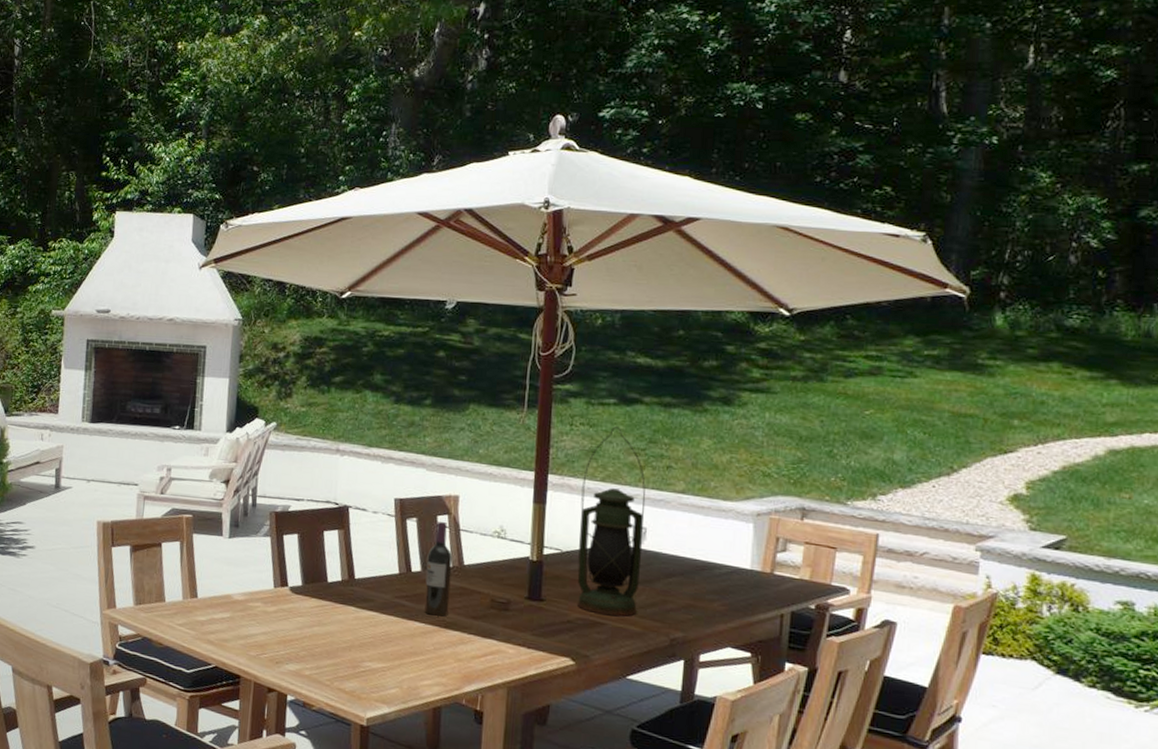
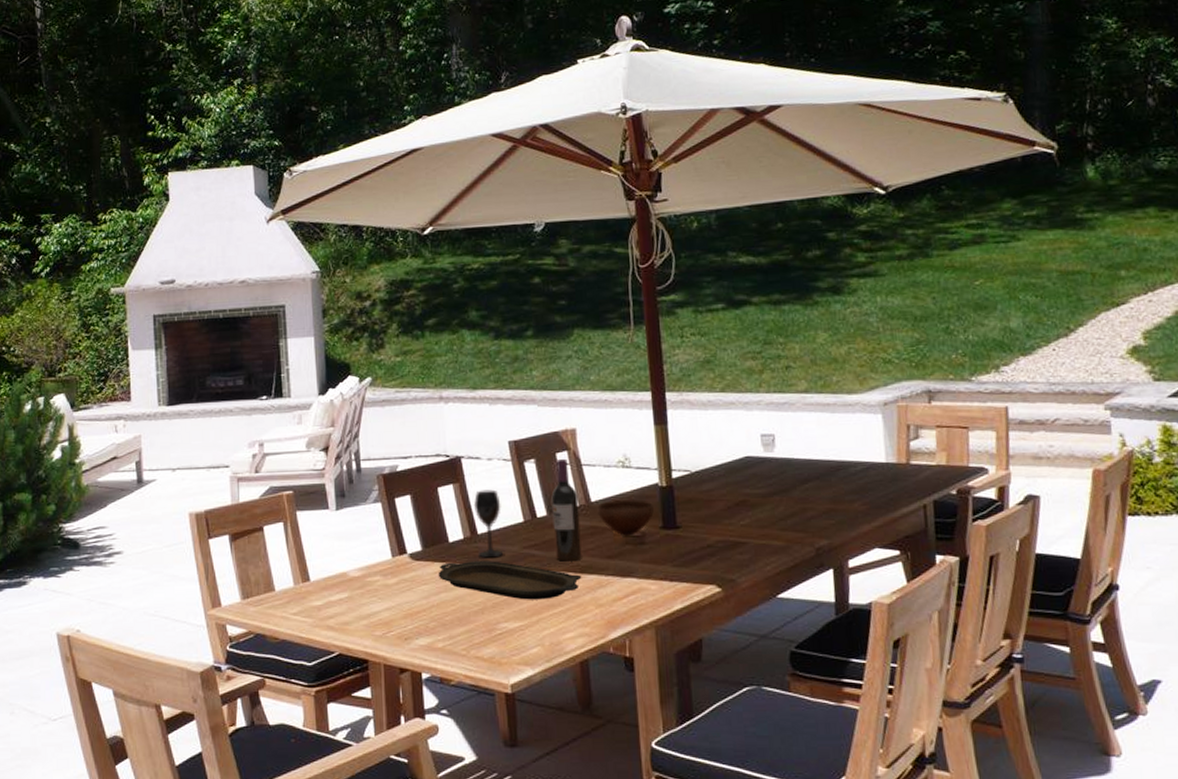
serving tray: none [313,600,446,647] -> present [438,561,582,600]
wine glass: none [353,539,380,602] -> present [473,489,502,558]
bowl: none [469,566,522,602] -> present [597,499,654,536]
lantern: present [577,427,646,617] -> none [702,332,777,534]

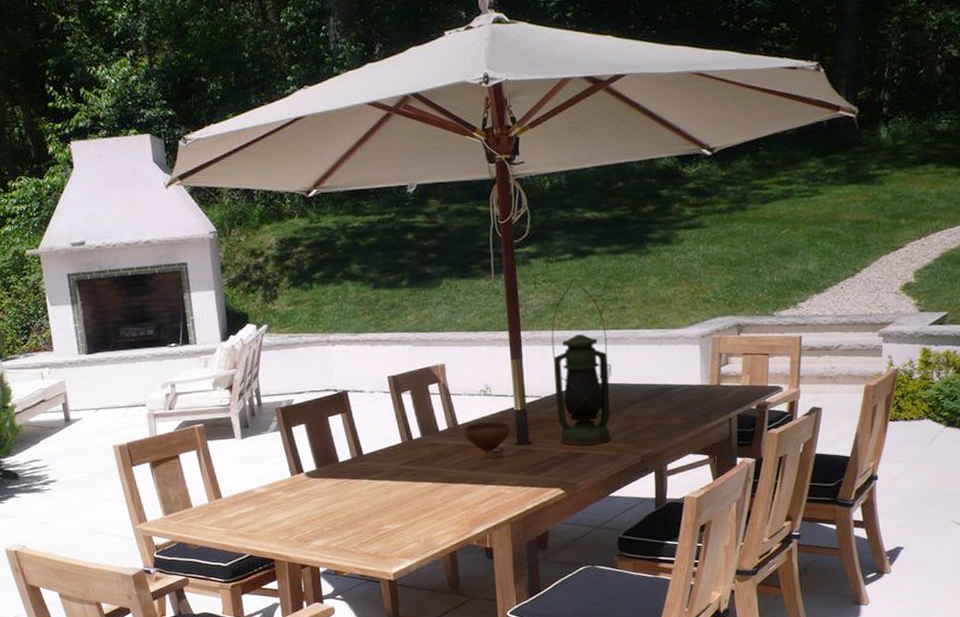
serving tray: present [438,561,582,600] -> none [330,475,451,506]
wine glass: present [473,489,502,558] -> none [359,417,384,474]
wine bottle: present [551,459,582,561] -> none [424,390,451,474]
lantern: none [702,332,777,534] -> present [551,279,611,446]

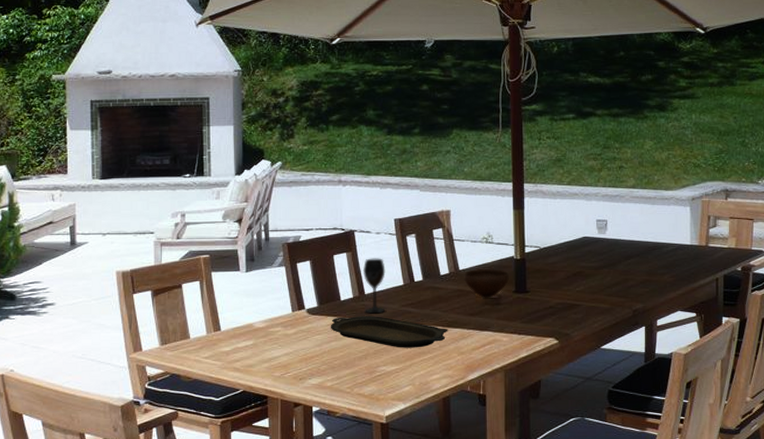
serving tray: none [330,475,451,506] -> present [330,316,448,348]
wine glass: none [359,417,384,474] -> present [362,258,386,314]
lantern: present [551,279,611,446] -> none [552,137,605,298]

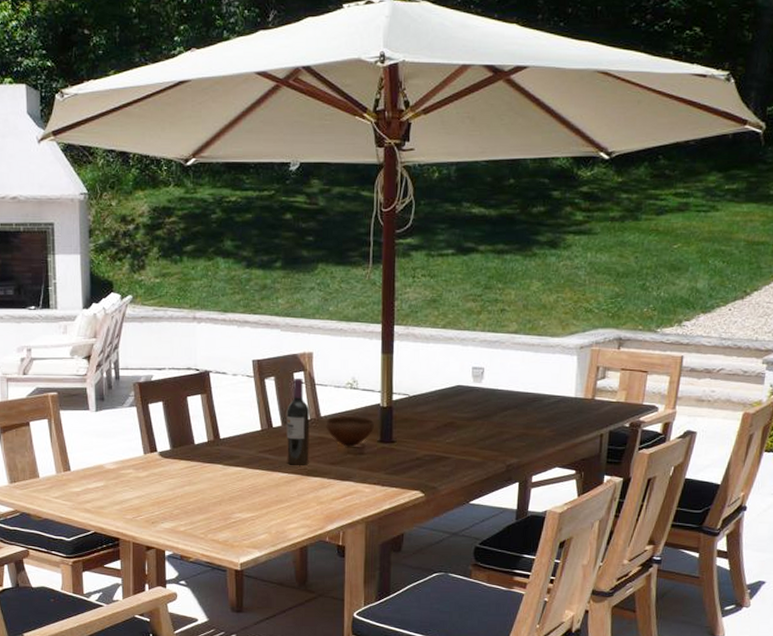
serving tray: present [330,316,448,348] -> none [183,461,307,496]
wine glass: present [362,258,386,314] -> none [218,401,242,459]
wine bottle: none [427,235,449,317] -> present [286,379,310,465]

